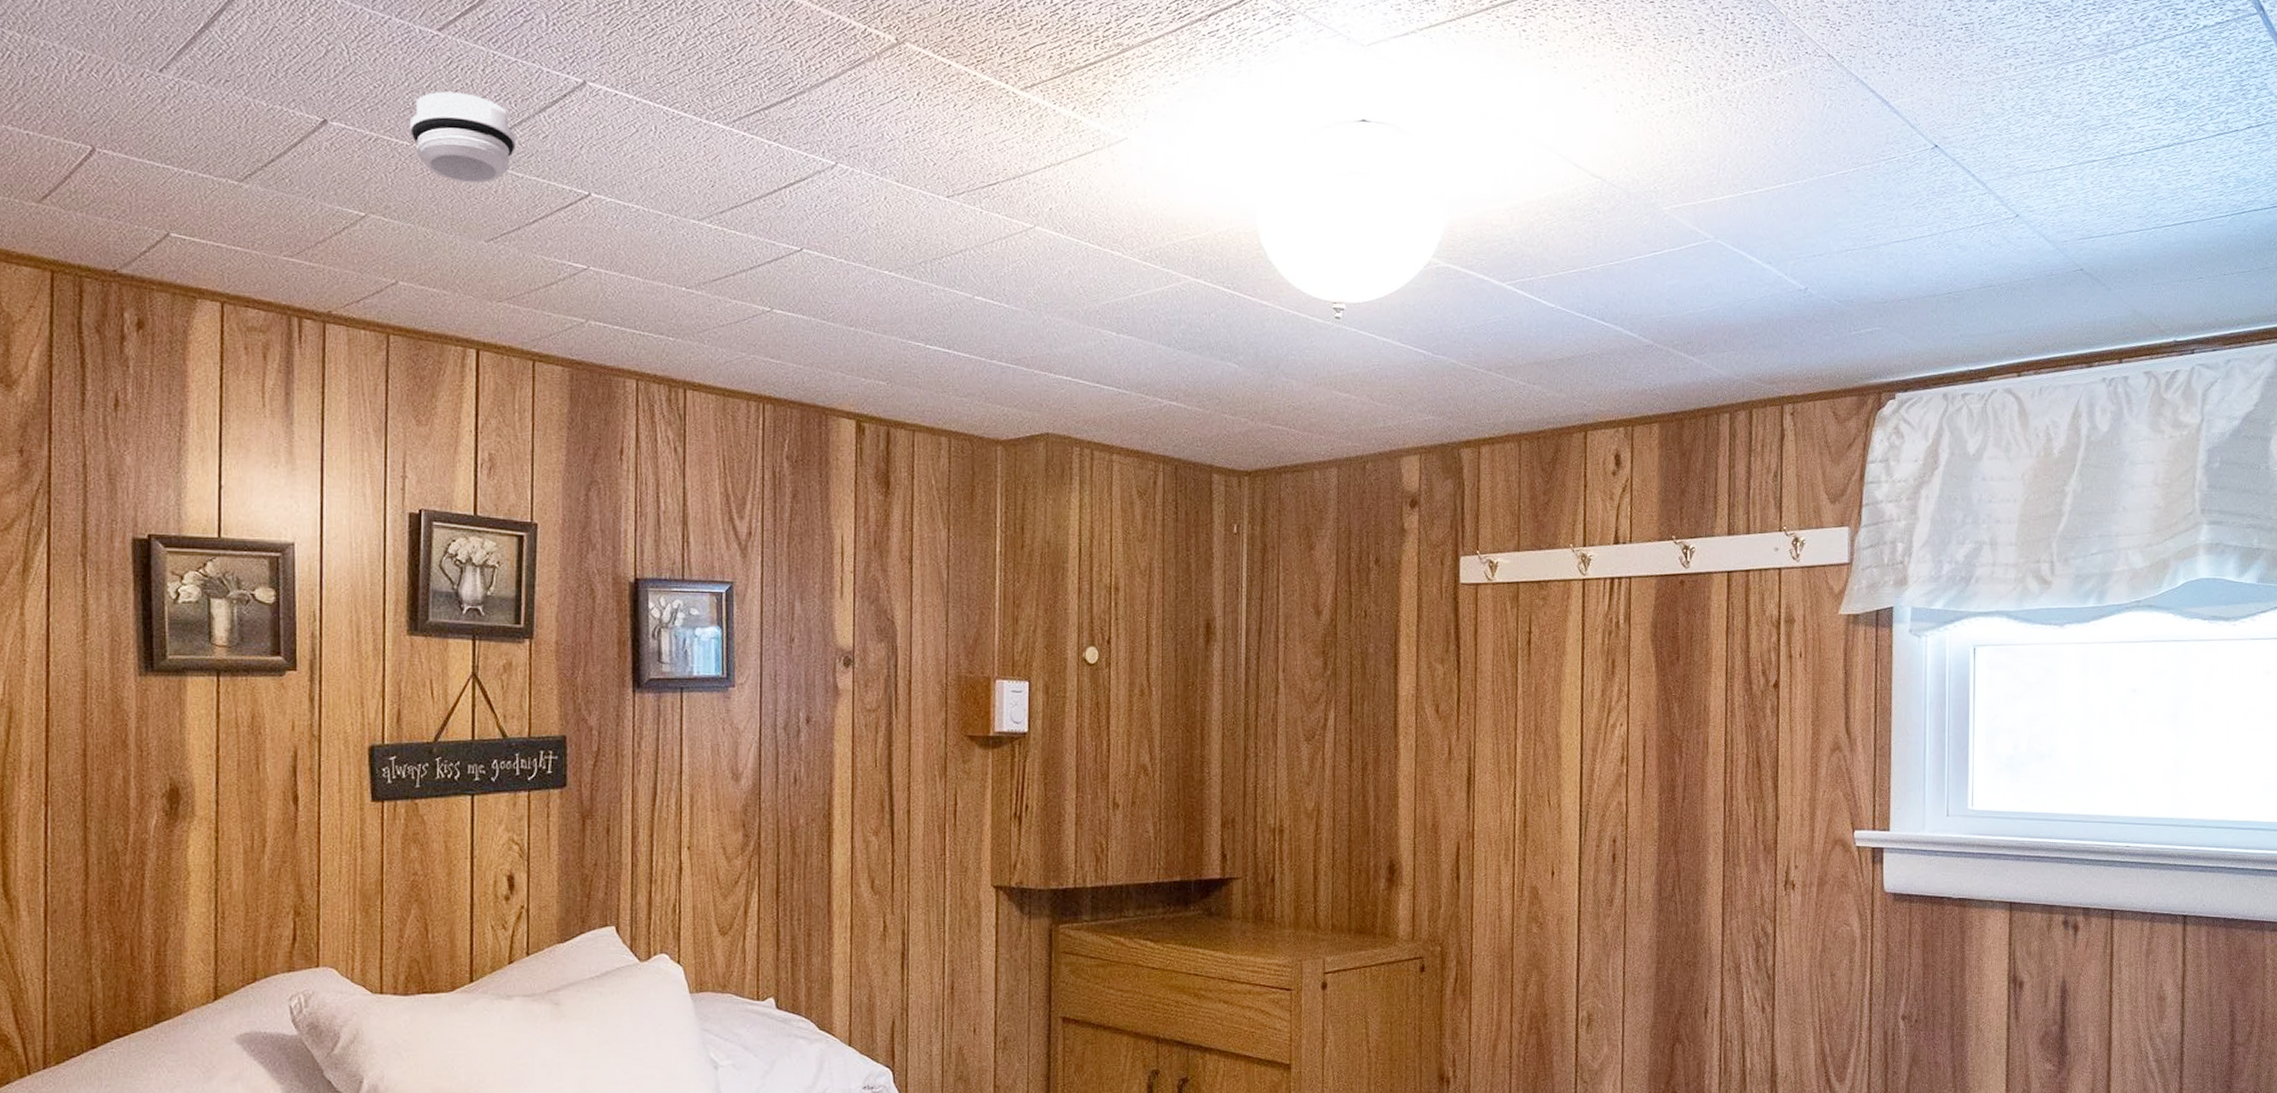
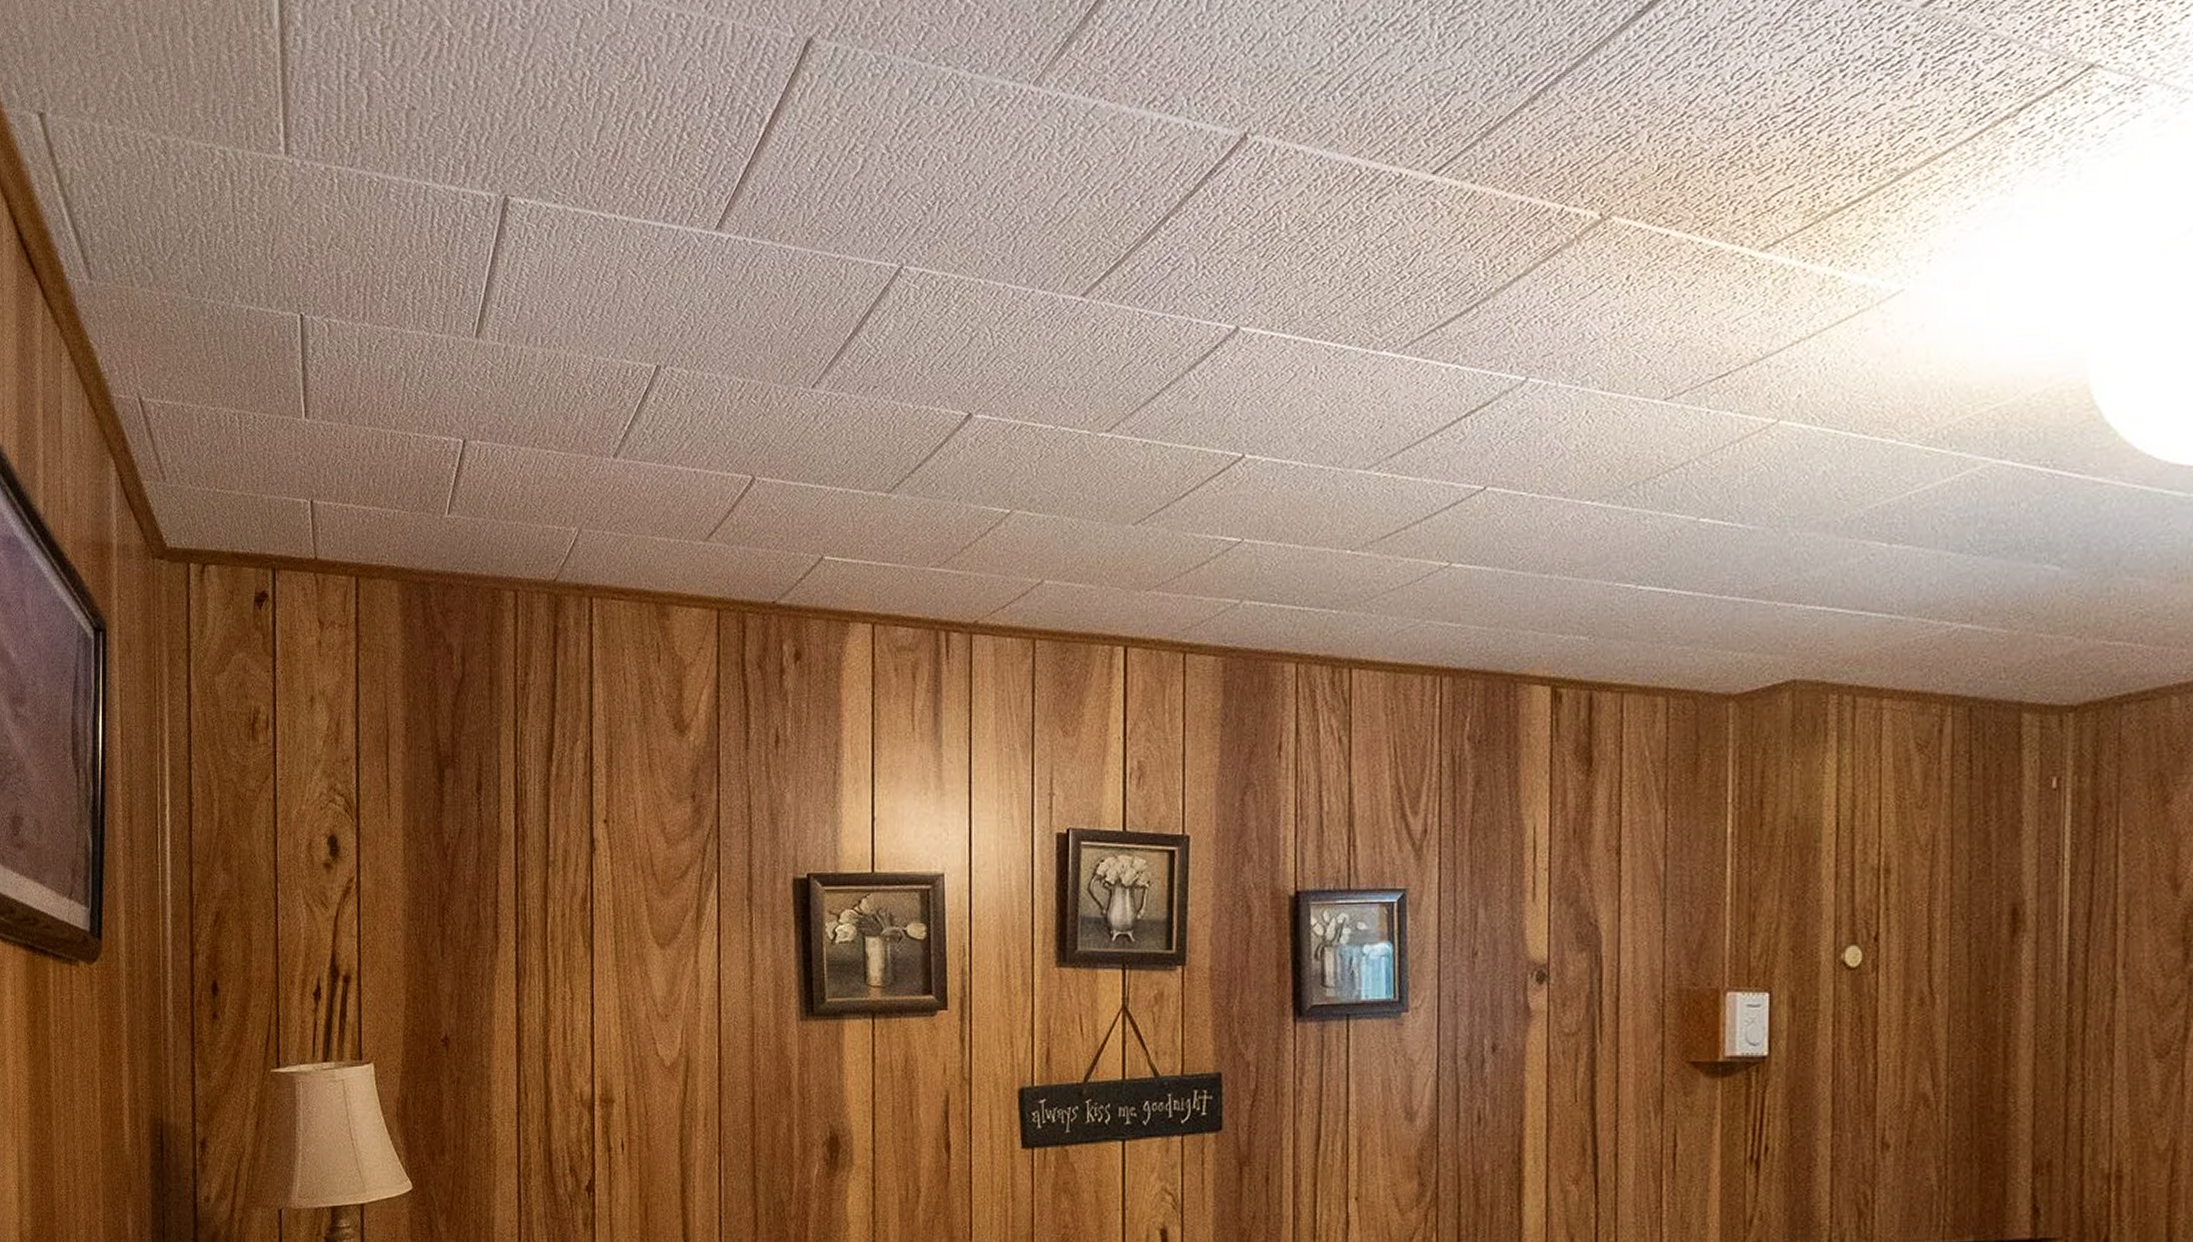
smoke detector: present [410,91,516,184] -> none [1055,361,1164,462]

